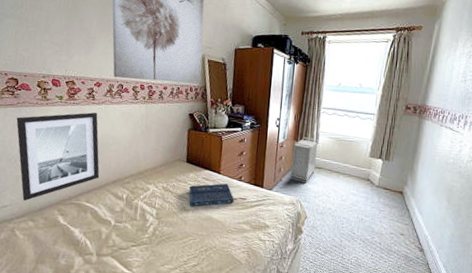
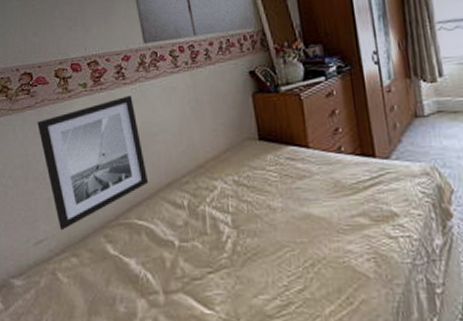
book: present [189,183,247,207] -> none [269,160,356,203]
storage bin: present [290,137,318,182] -> none [405,69,449,139]

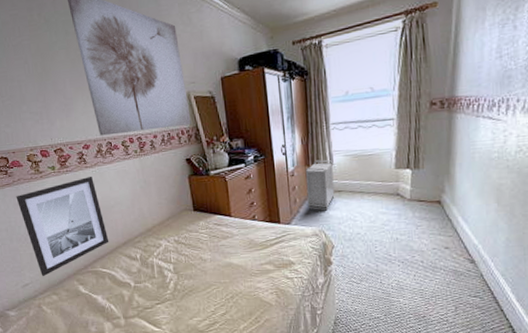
storage bin: none [405,69,449,139] -> present [305,159,335,210]

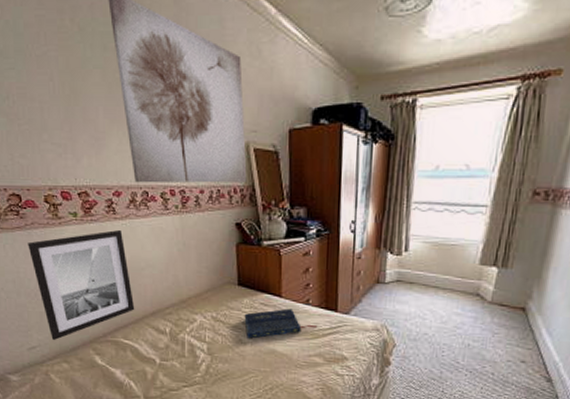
book: none [202,225,265,256] -> present [244,308,318,339]
storage bin: present [305,159,335,210] -> none [372,243,408,302]

